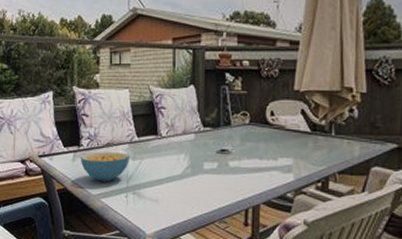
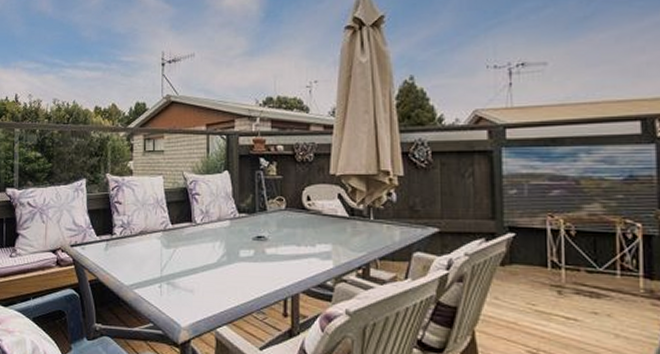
cereal bowl: present [80,152,129,182] -> none [113,240,163,272]

